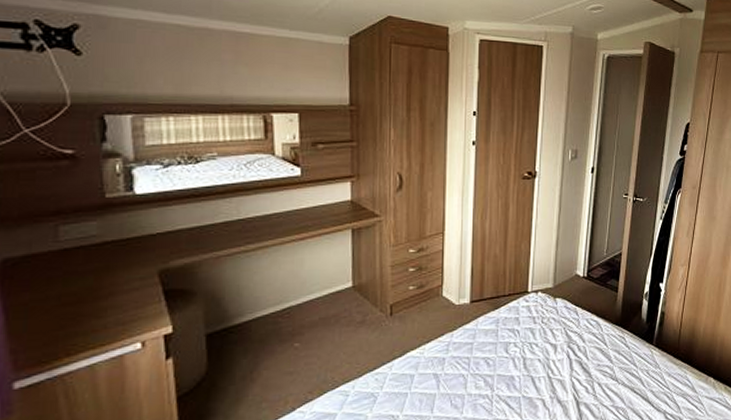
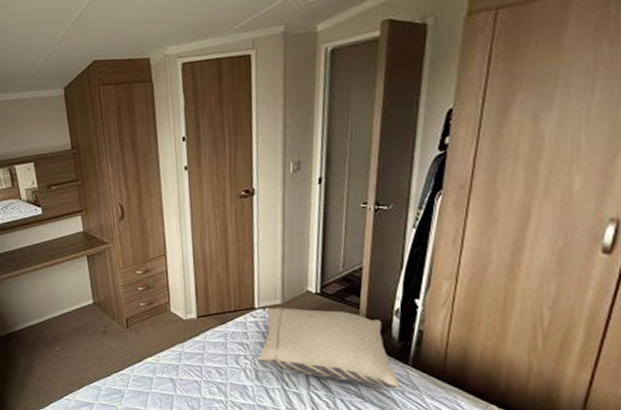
pillow: none [526,291,645,368] -> present [257,307,399,388]

